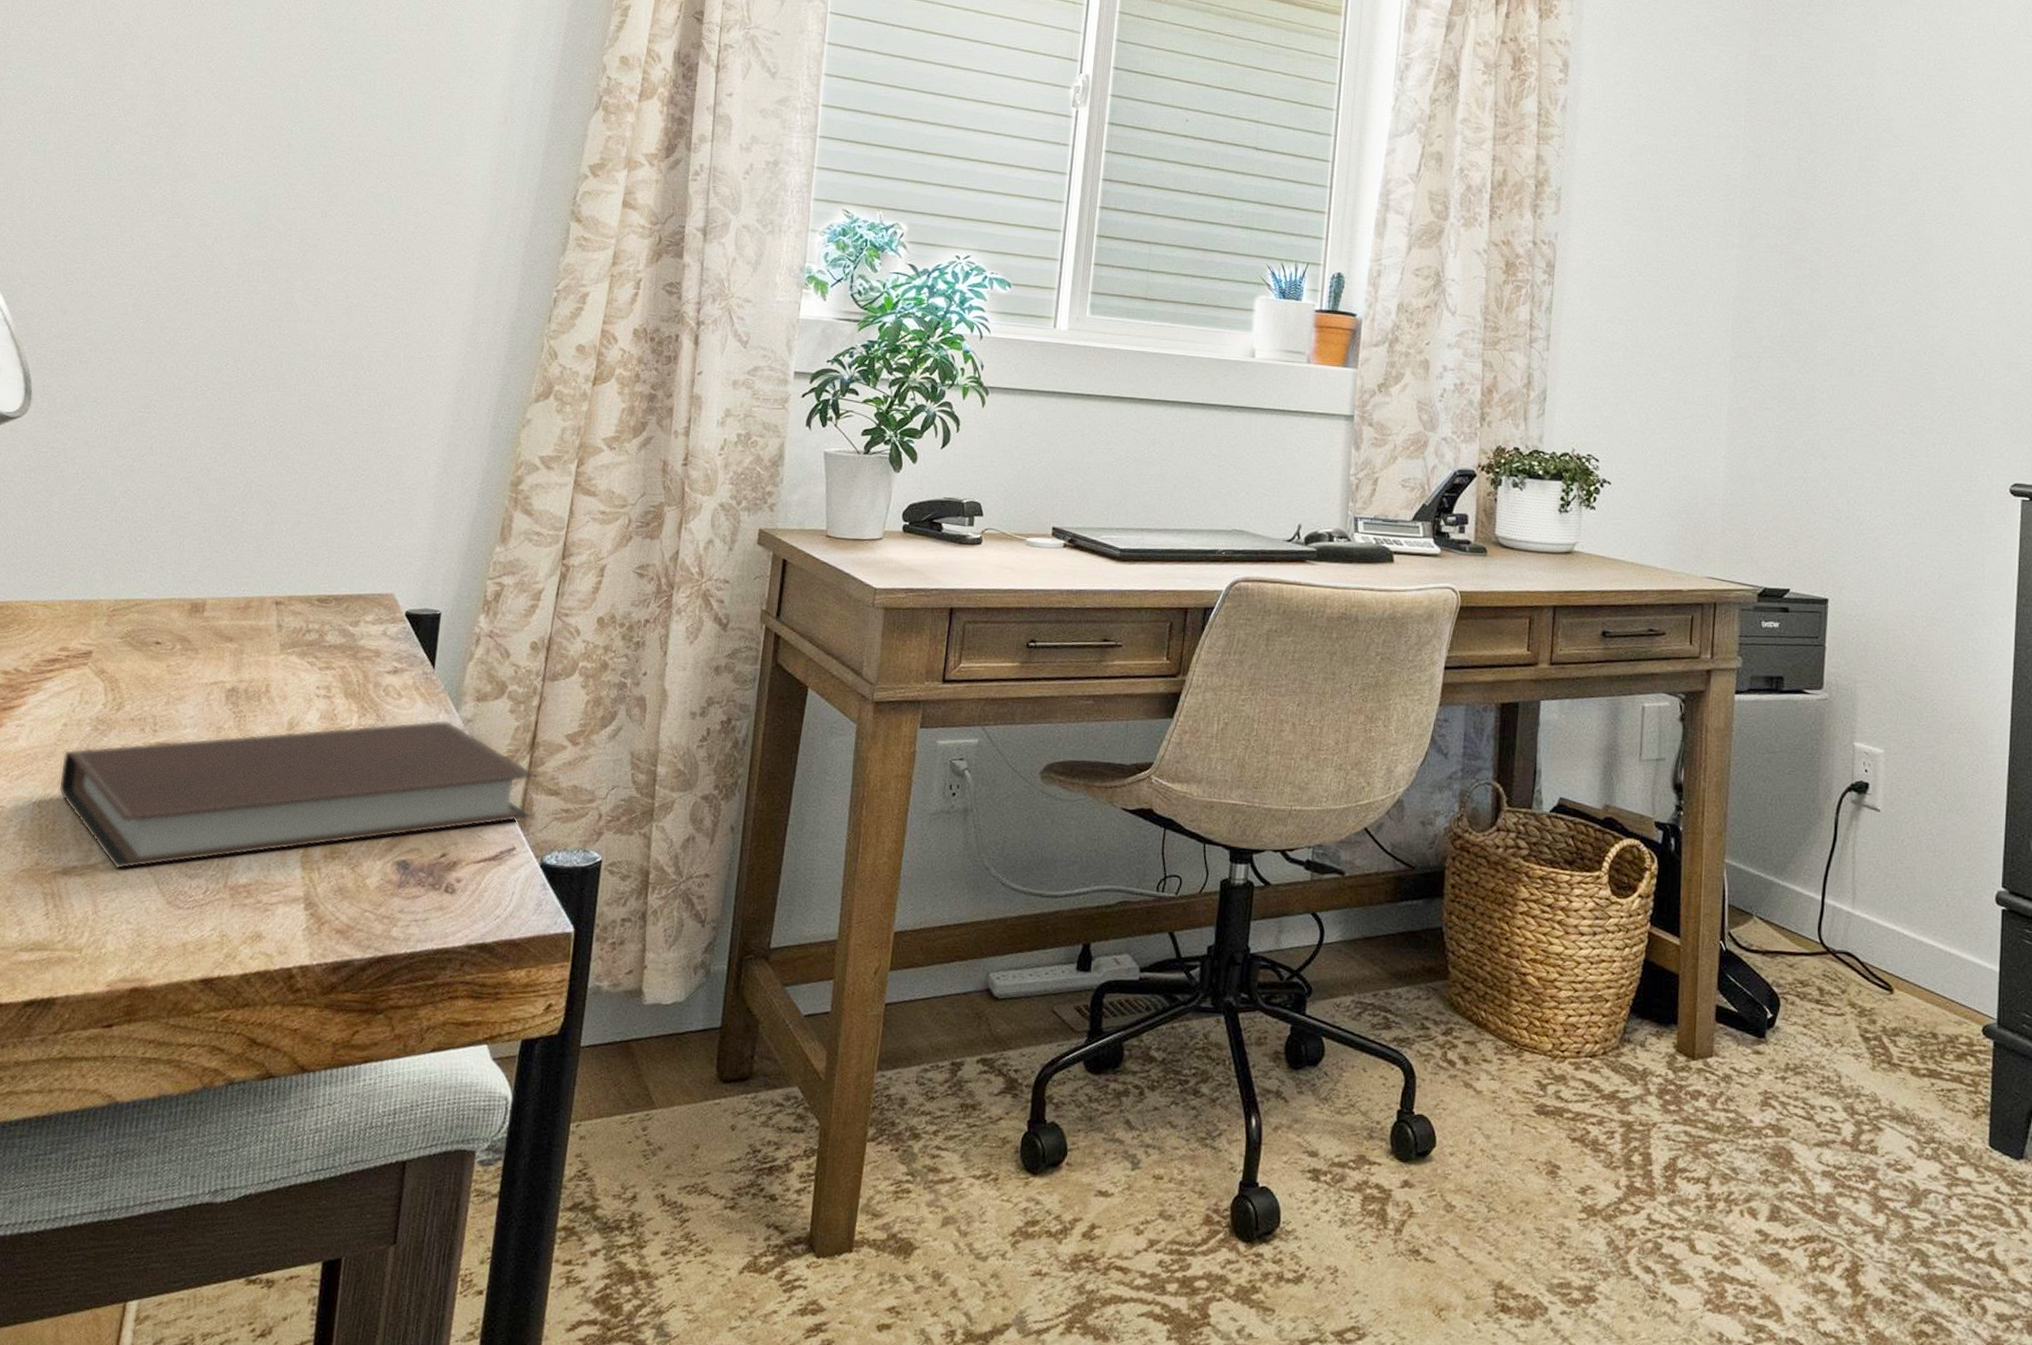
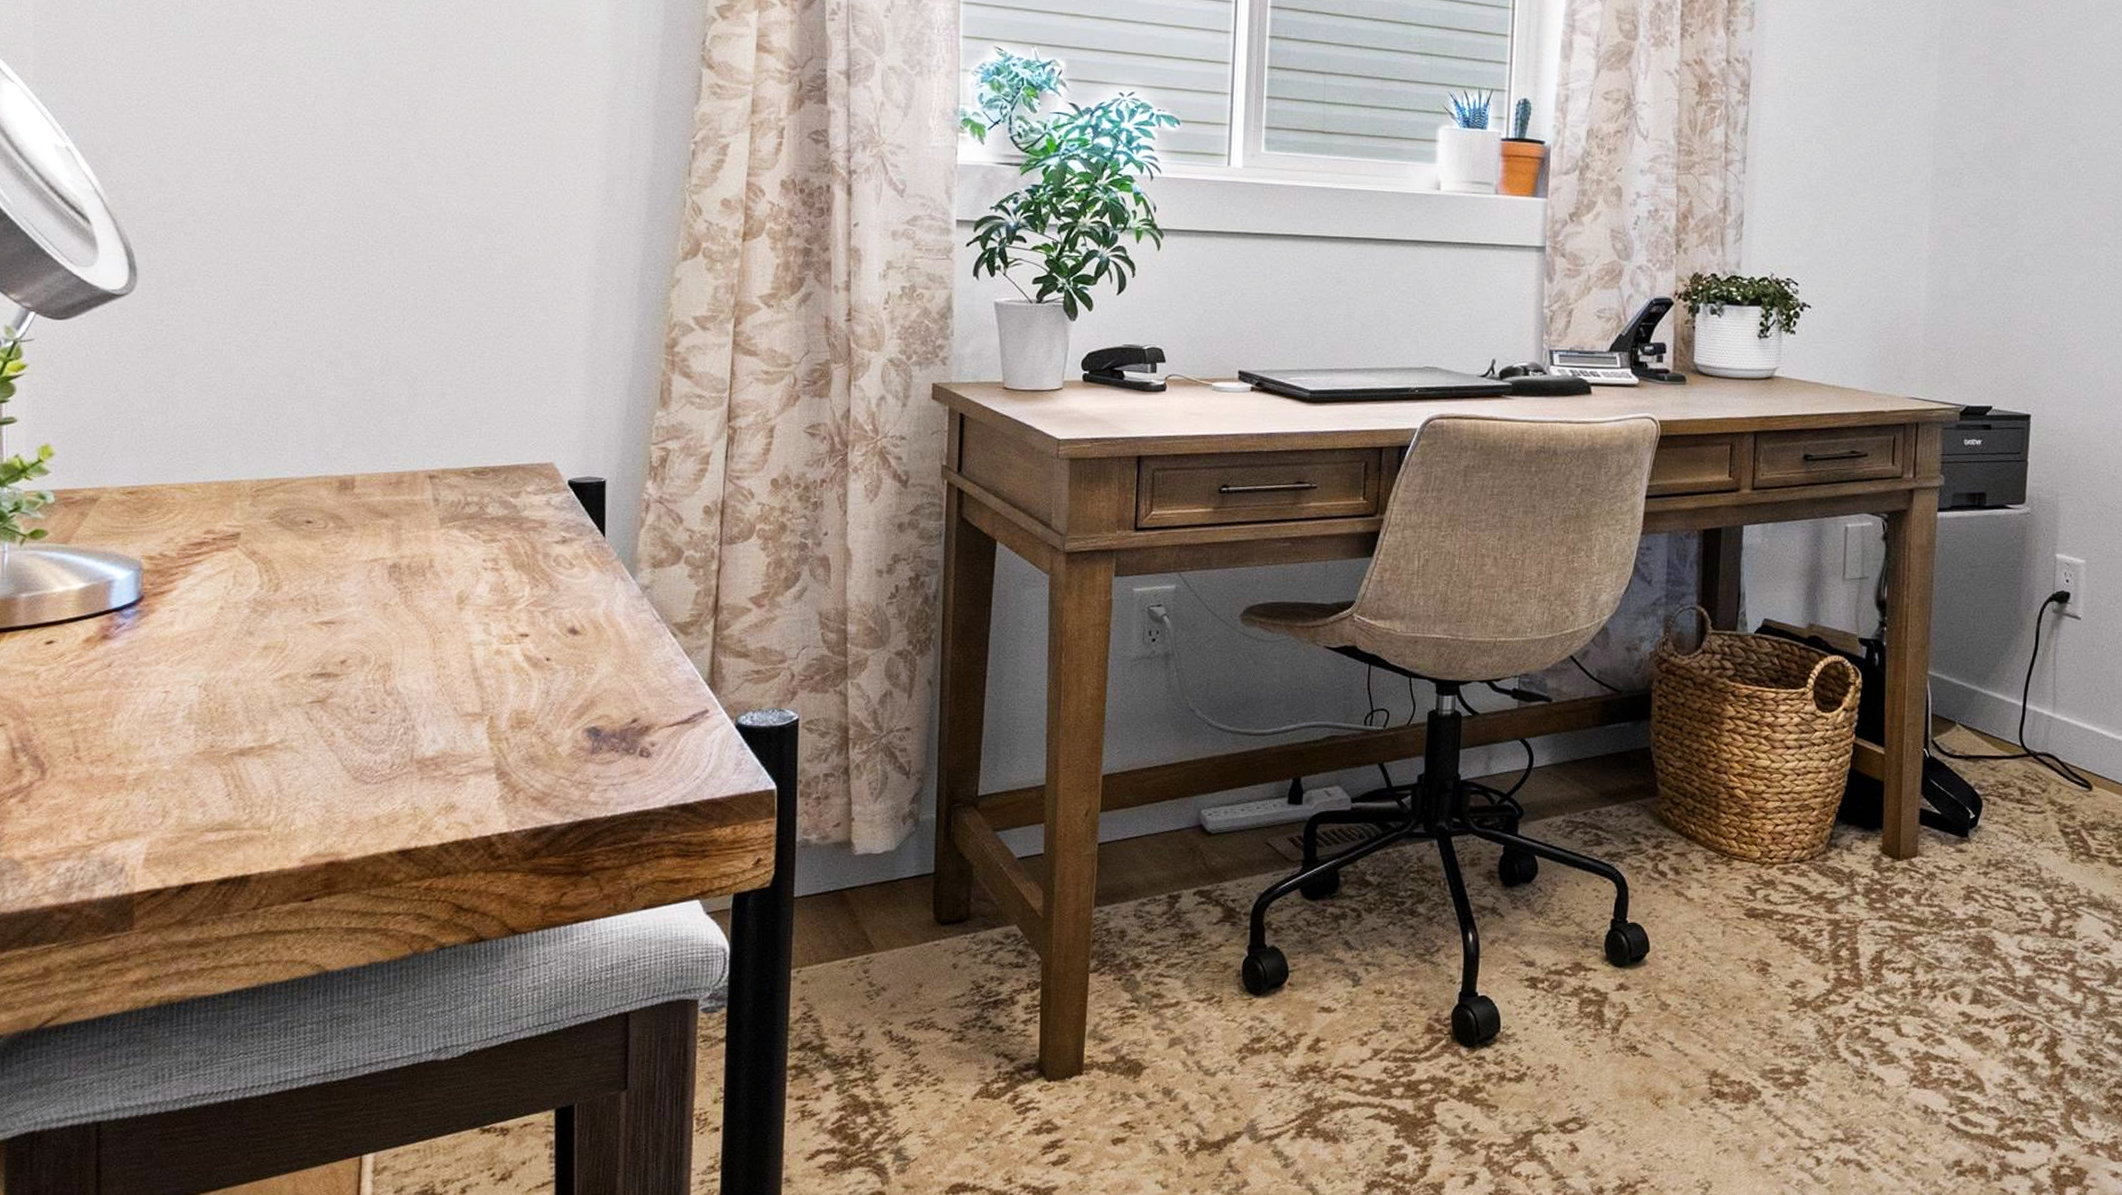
notebook: present [58,719,537,870] -> none [223,587,723,749]

